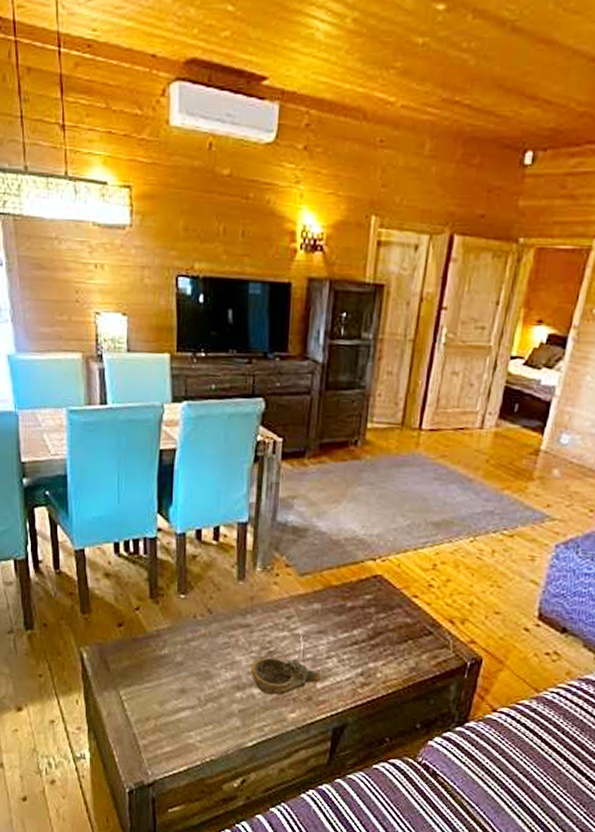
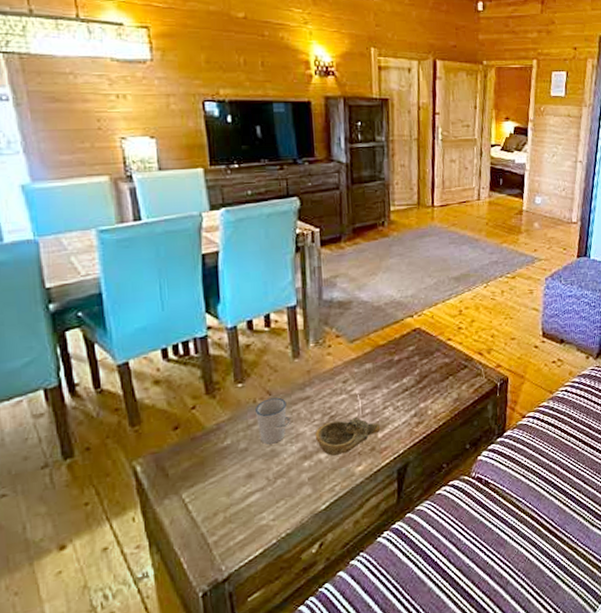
cup: none [195,617,228,665] -> present [256,397,290,445]

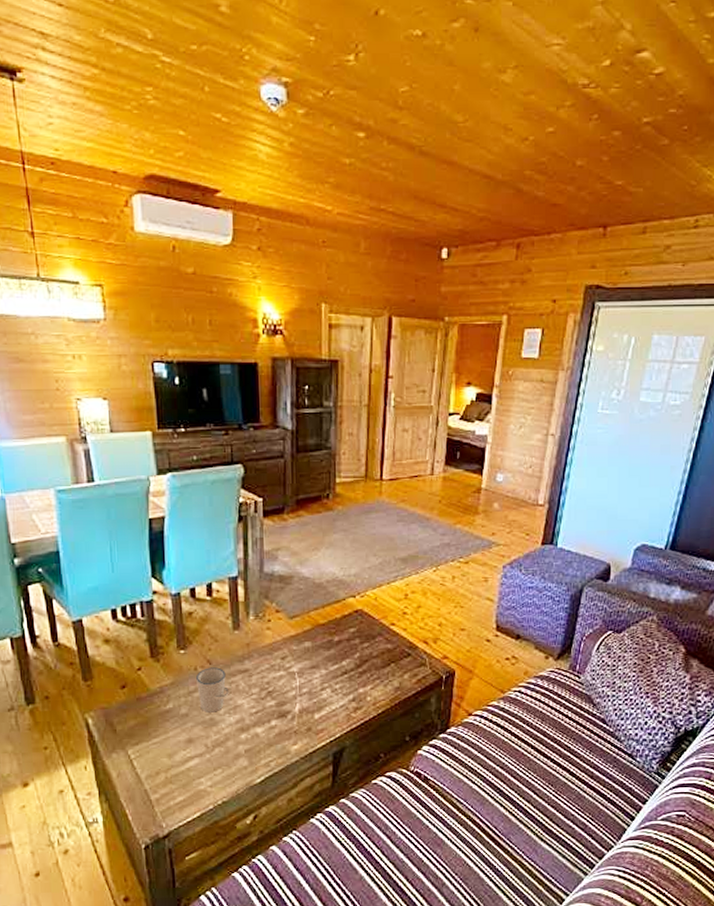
decorative bowl: present [315,418,381,456] -> none [252,696,318,731]

